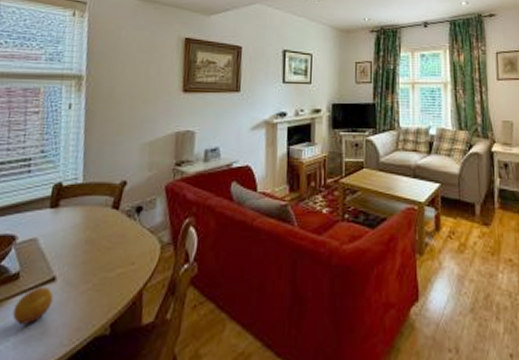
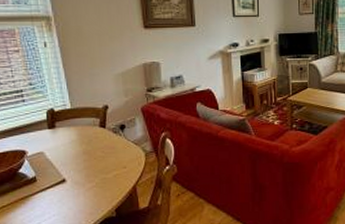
fruit: present [12,286,54,324] -> none [38,186,67,212]

